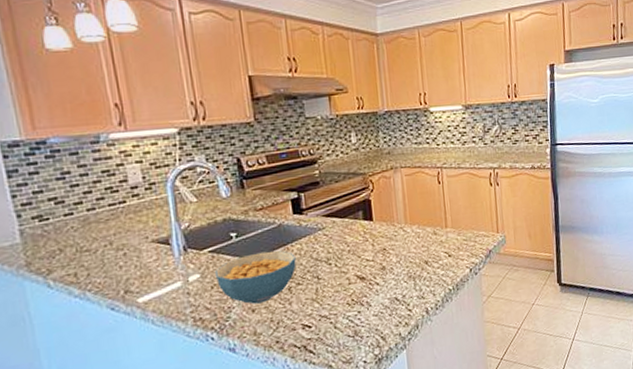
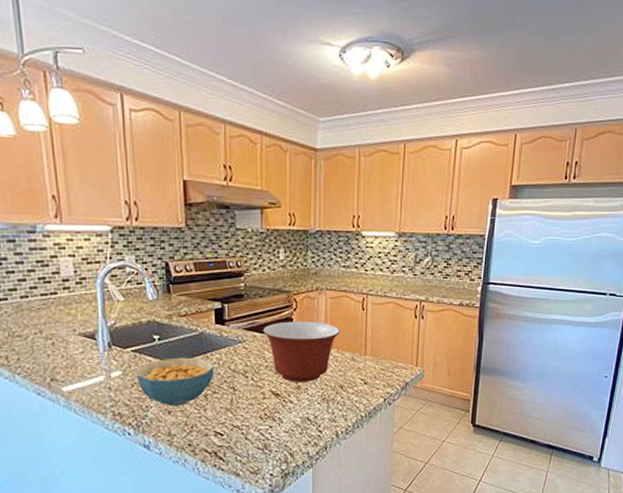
mixing bowl: none [341,200,419,264] -> present [262,321,340,382]

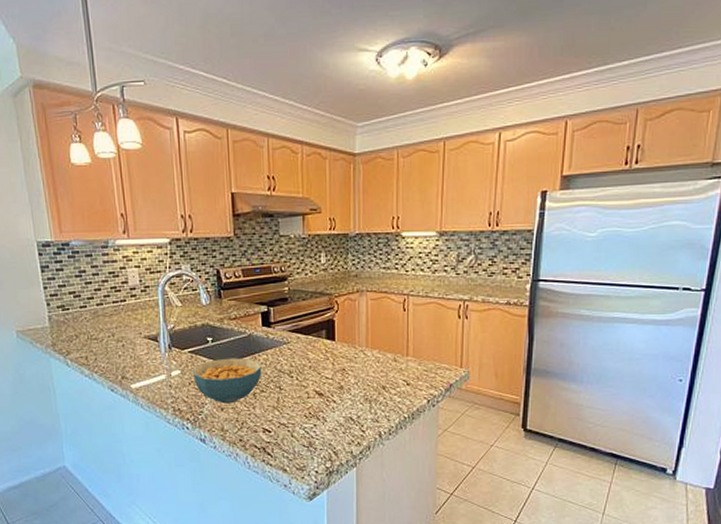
mixing bowl: present [262,321,340,382] -> none [306,322,381,382]

